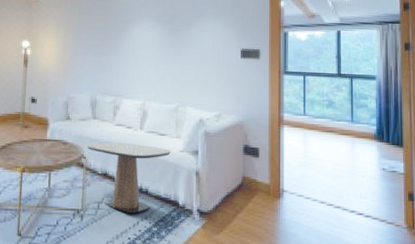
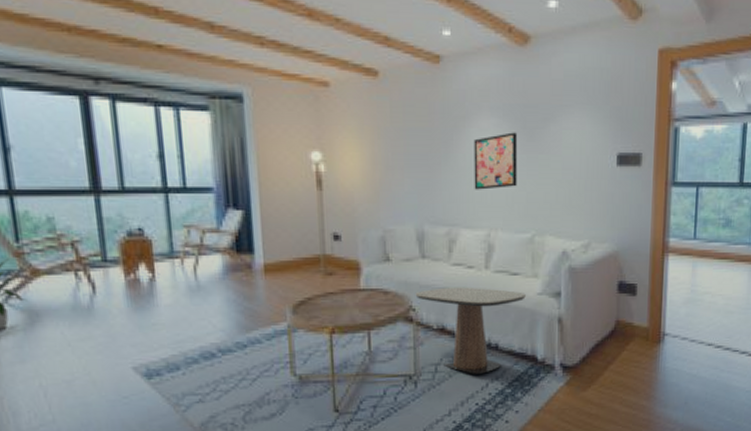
wall art: none [134,32,167,72] -> present [473,132,518,190]

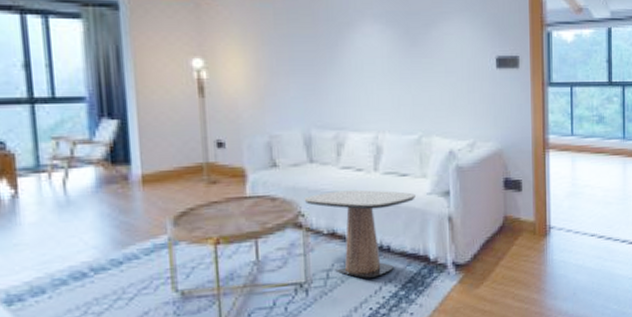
wall art: present [473,132,518,190] -> none [358,38,403,94]

